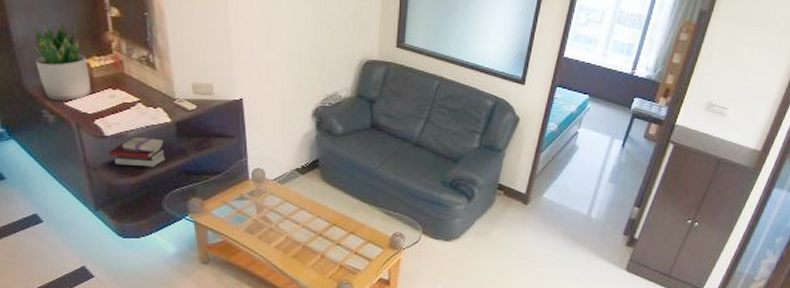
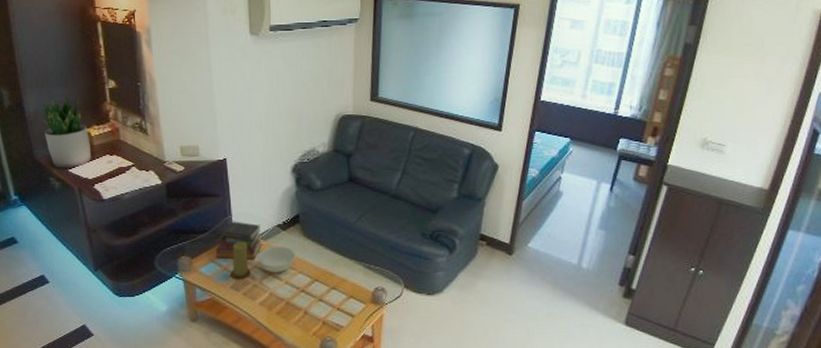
books: present [109,136,165,168] -> none [107,198,157,229]
books: none [229,163,279,203] -> present [215,221,262,259]
candle: none [245,184,266,223] -> present [230,241,251,280]
bowl: none [275,190,315,217] -> present [258,246,296,273]

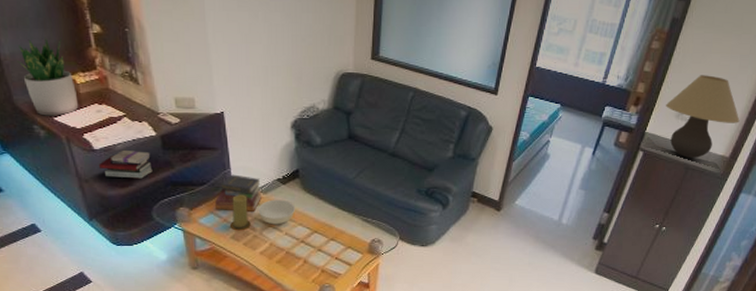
books: none [107,198,157,229] -> present [99,149,153,180]
table lamp: none [688,101,776,191] -> present [666,75,740,158]

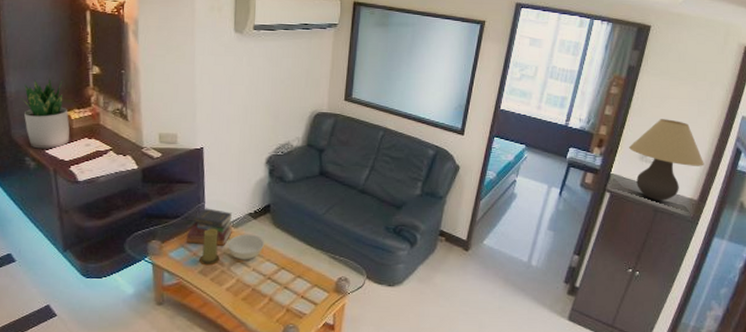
books: present [99,149,153,180] -> none [80,182,130,212]

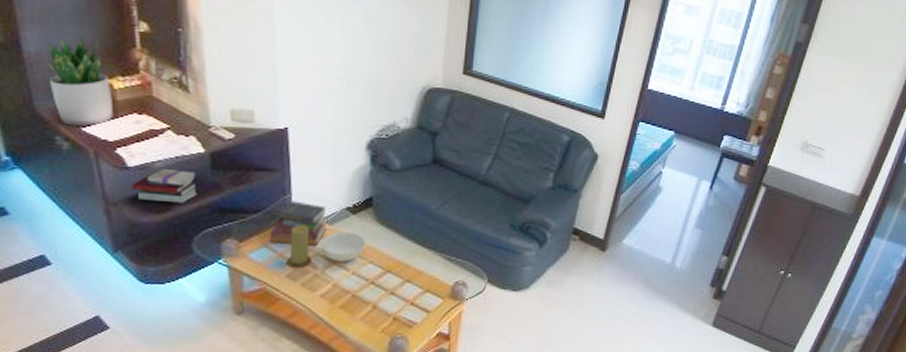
books: none [80,182,130,212] -> present [132,168,197,205]
table lamp: present [629,119,704,200] -> none [790,104,870,196]

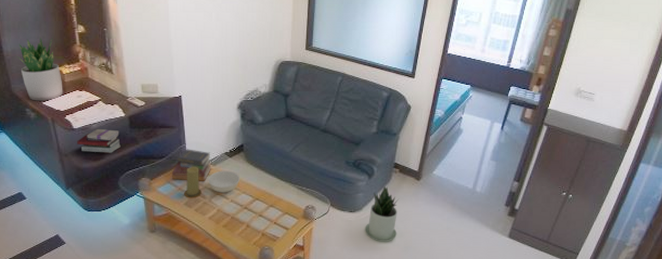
planter: none [531,258,577,331] -> present [365,186,398,242]

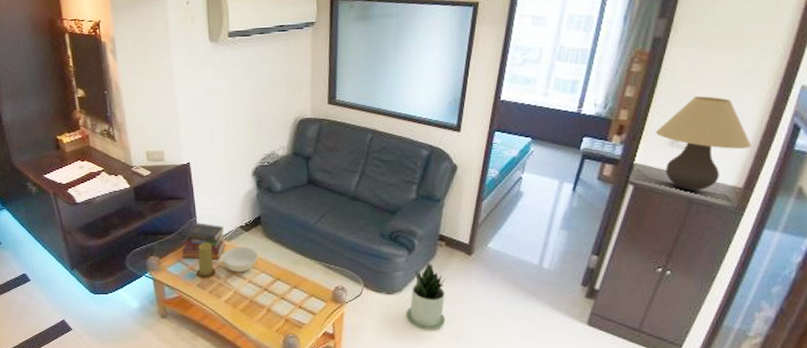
planter: present [16,37,63,101] -> none [15,103,65,174]
books: present [77,128,121,154] -> none [80,202,126,231]
table lamp: none [565,58,634,131] -> present [656,96,752,190]

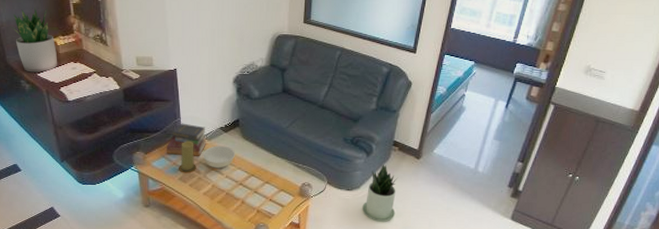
planter: none [15,103,65,174] -> present [10,7,58,73]
table lamp: present [656,96,752,190] -> none [574,34,648,111]

